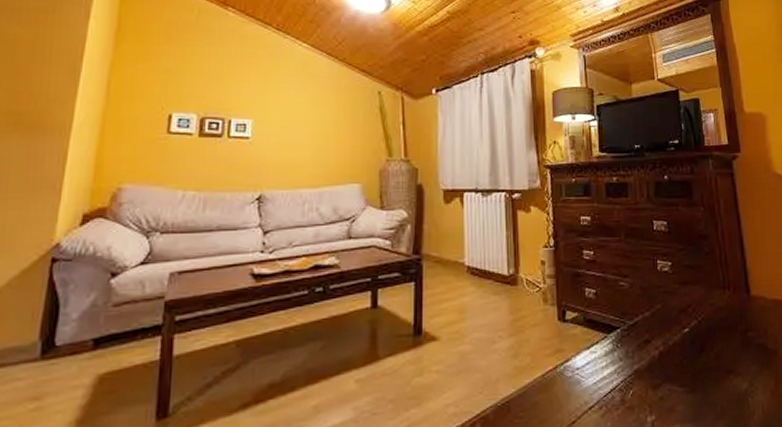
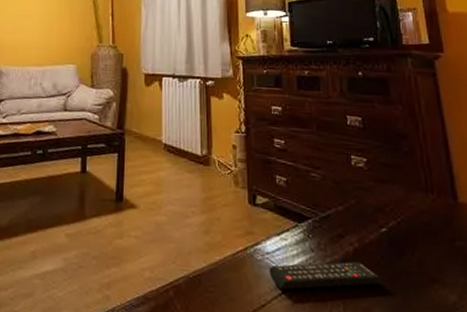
remote control: none [579,364,685,403] -> present [269,261,383,290]

